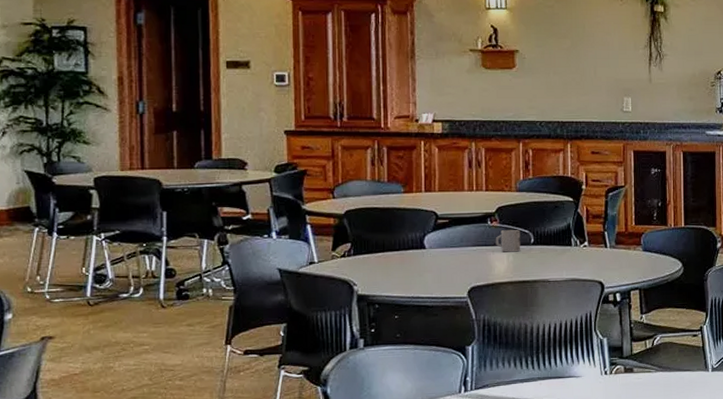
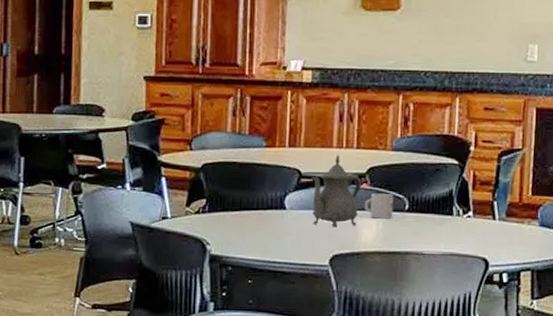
teapot: none [447,196,492,262] -> present [312,154,361,227]

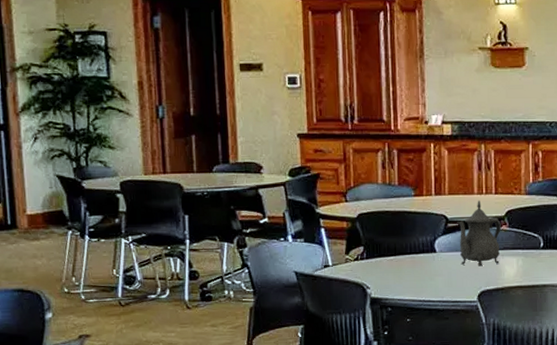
cup: present [364,193,394,219] -> none [505,234,531,257]

